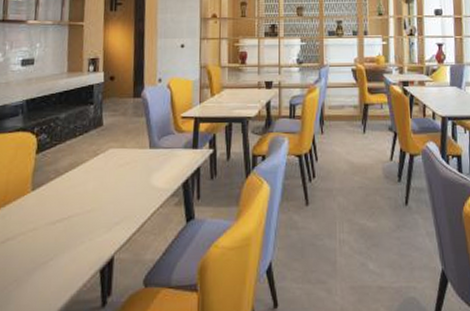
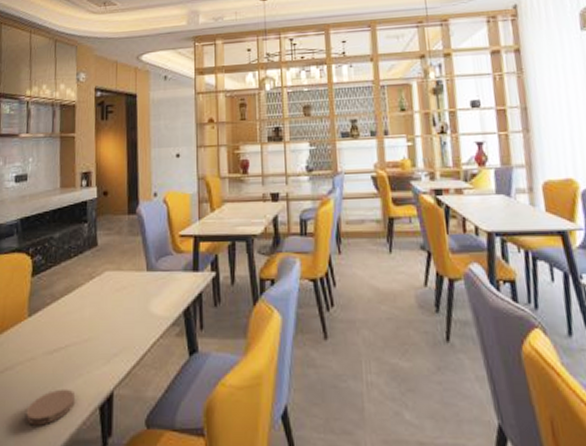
coaster: none [26,255,77,290] -> present [26,388,76,426]

